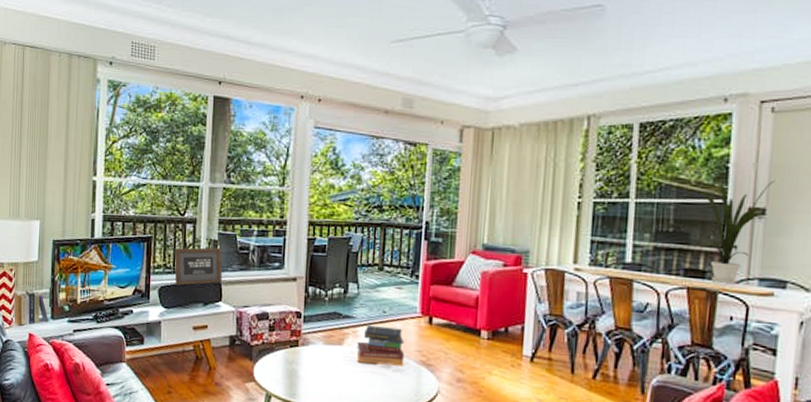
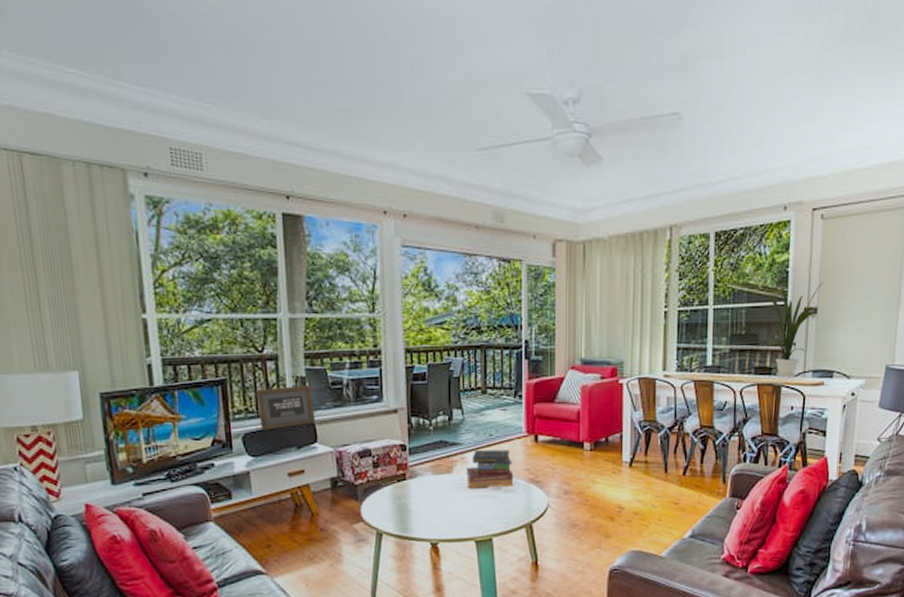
books: present [13,289,49,326] -> none [56,453,109,497]

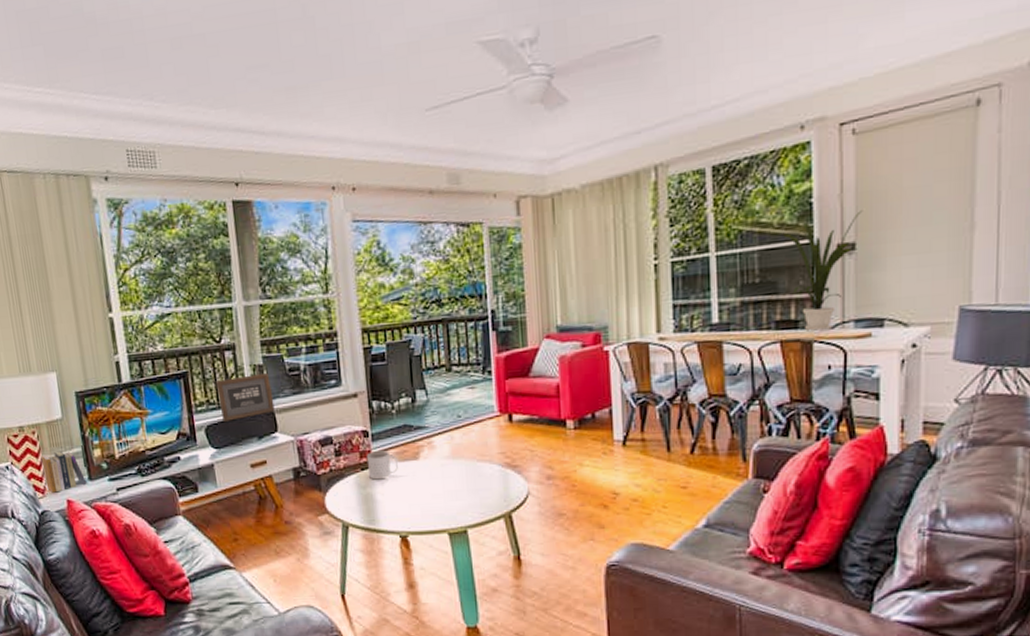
books: none [56,453,109,497] -> present [40,451,87,493]
mug: none [403,464,432,491] -> present [366,451,398,480]
books: present [466,449,514,488] -> none [434,431,488,475]

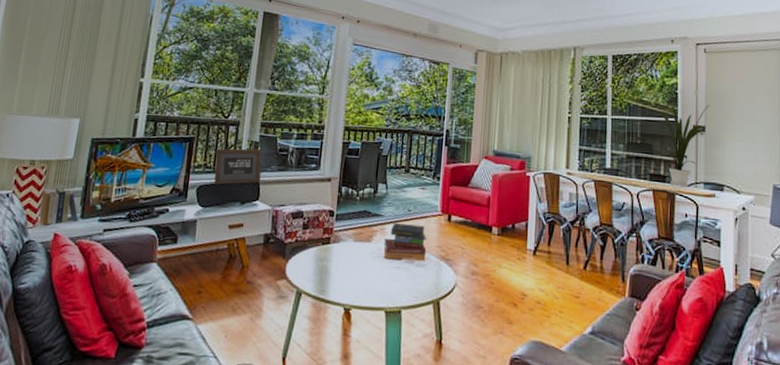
mug: present [366,451,398,480] -> none [327,229,354,255]
books: none [434,431,488,475] -> present [383,223,427,261]

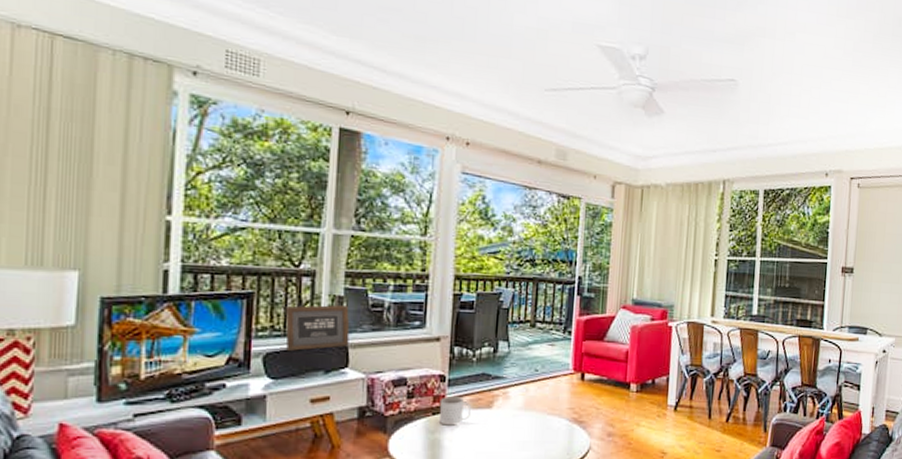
books: present [39,187,78,225] -> none [32,364,93,414]
mug: none [327,229,354,255] -> present [438,397,471,426]
books: present [383,223,427,261] -> none [507,386,557,426]
house plant: present [658,104,711,187] -> none [807,244,860,331]

